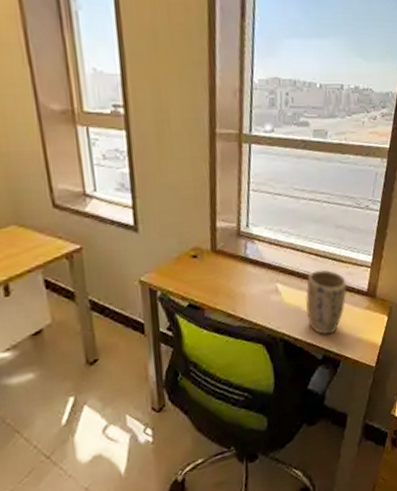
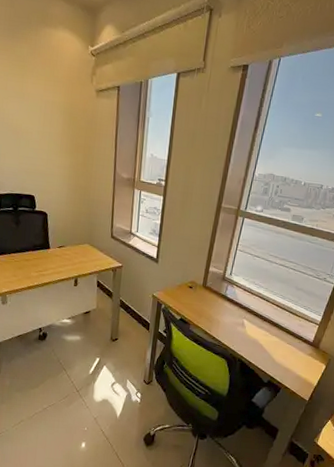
plant pot: present [305,269,347,335] -> none [261,317,297,367]

